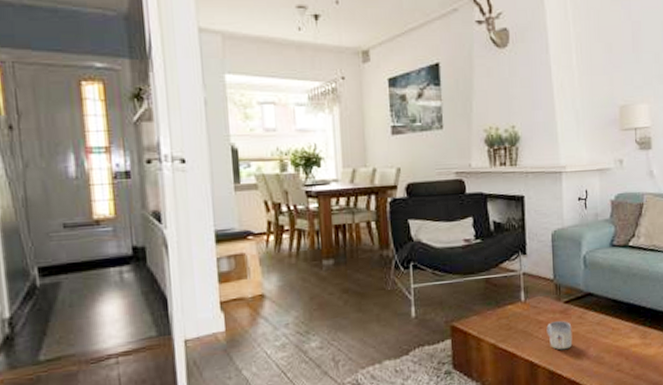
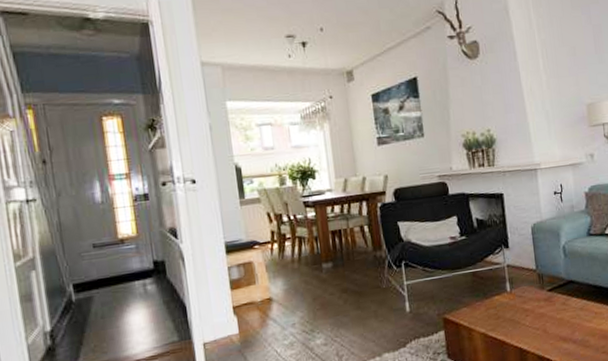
mug: present [546,320,573,350] -> none [532,308,559,336]

